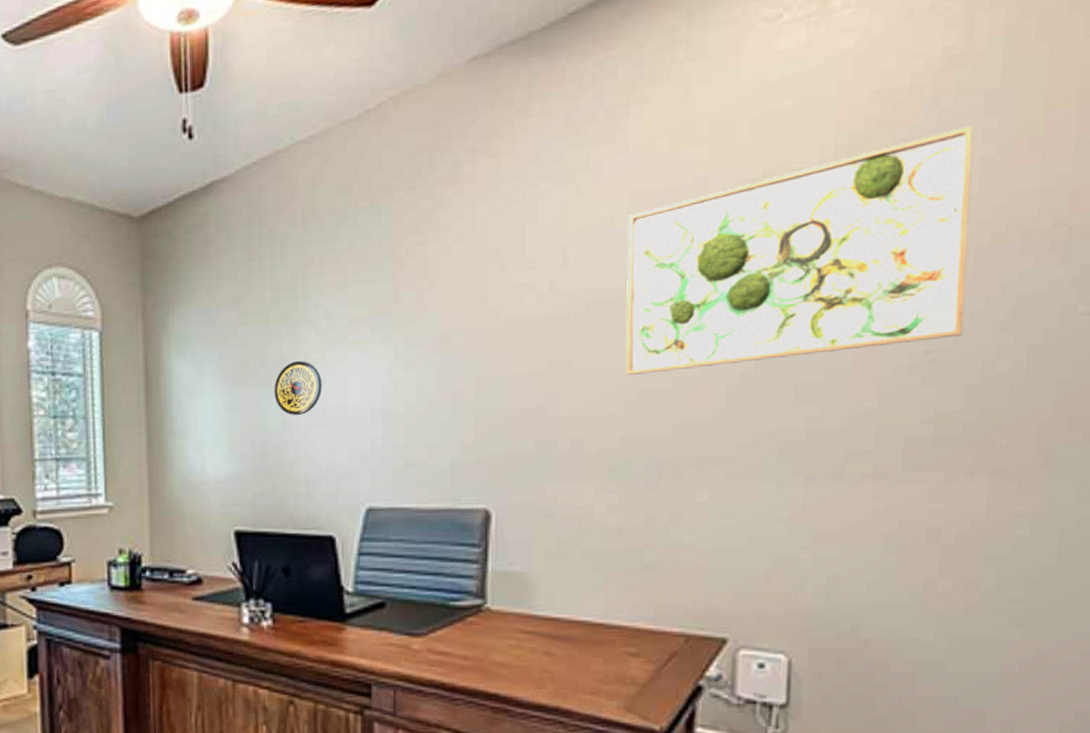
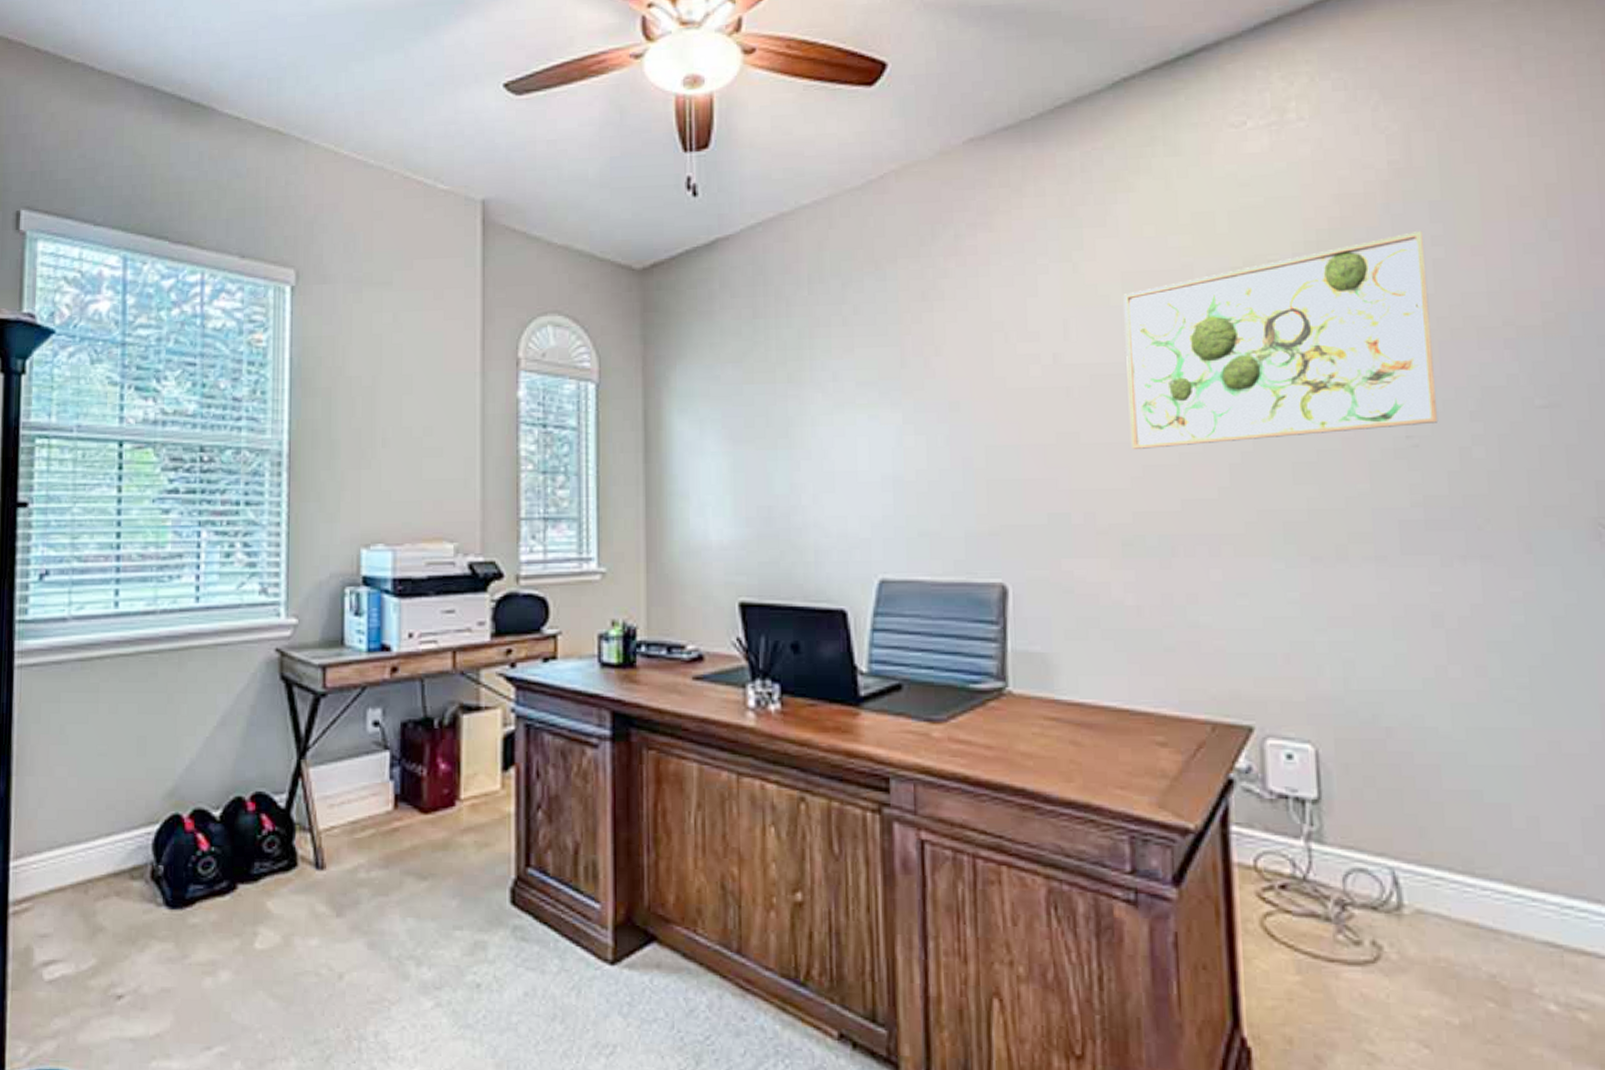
wall clock: present [274,360,322,416] -> none [780,422,830,480]

